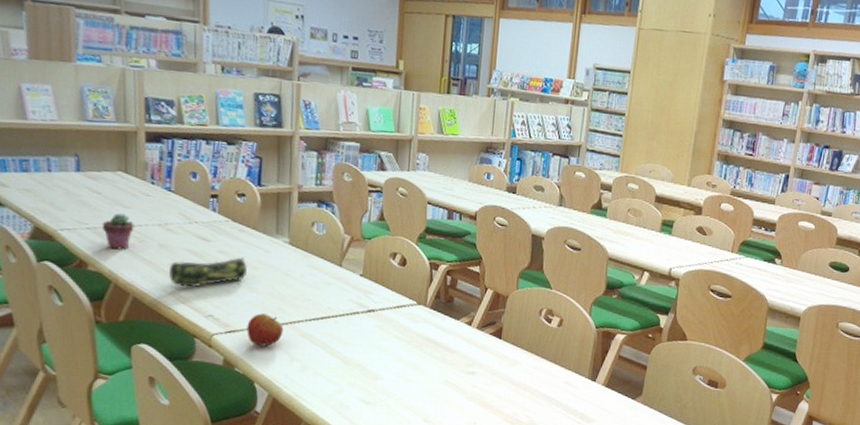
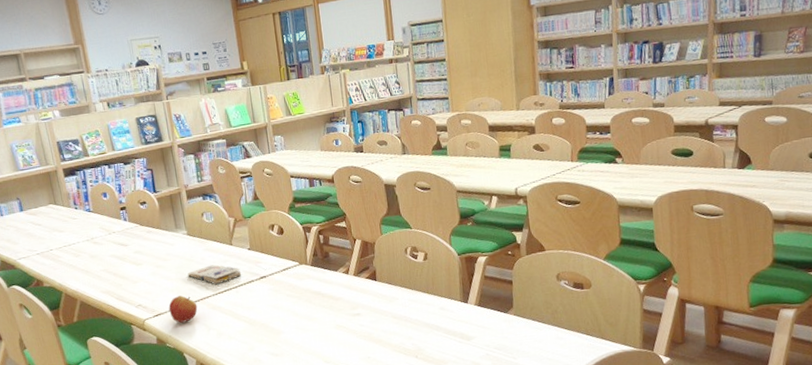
potted succulent: present [102,213,135,250] -> none [46,237,70,267]
pencil case: present [168,257,247,288] -> none [101,253,160,287]
paperback book: none [279,284,346,310] -> present [187,264,242,285]

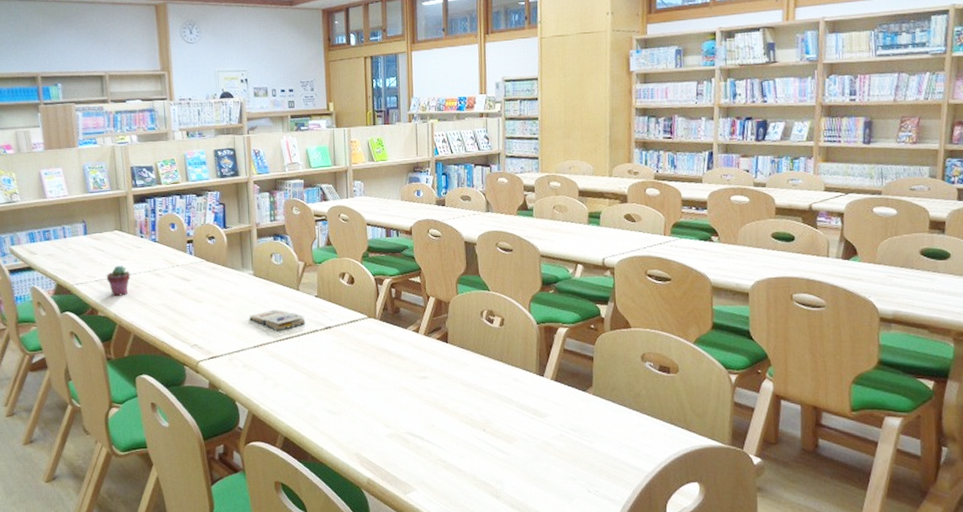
potted succulent: none [46,237,70,267] -> present [106,265,131,296]
apple: present [168,296,198,323] -> none [225,339,256,368]

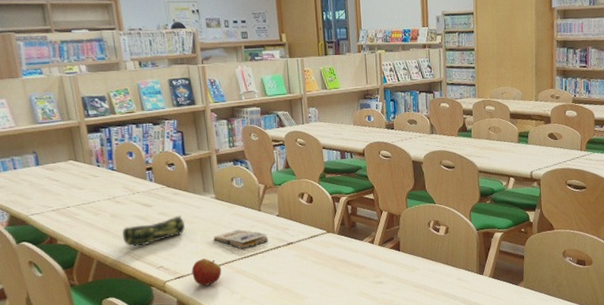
potted succulent: present [106,265,131,296] -> none [63,194,90,225]
pencil case: none [159,291,221,322] -> present [122,215,185,247]
apple: none [225,339,256,368] -> present [192,259,222,286]

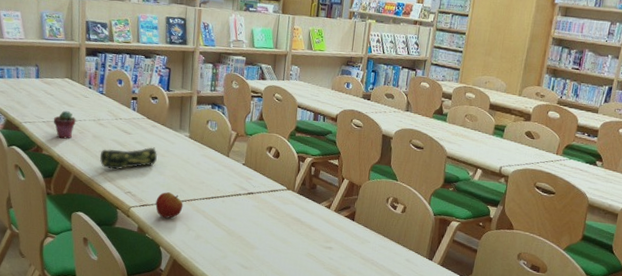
potted succulent: none [63,194,90,225] -> present [53,111,76,139]
paperback book: present [213,229,269,250] -> none [181,170,231,191]

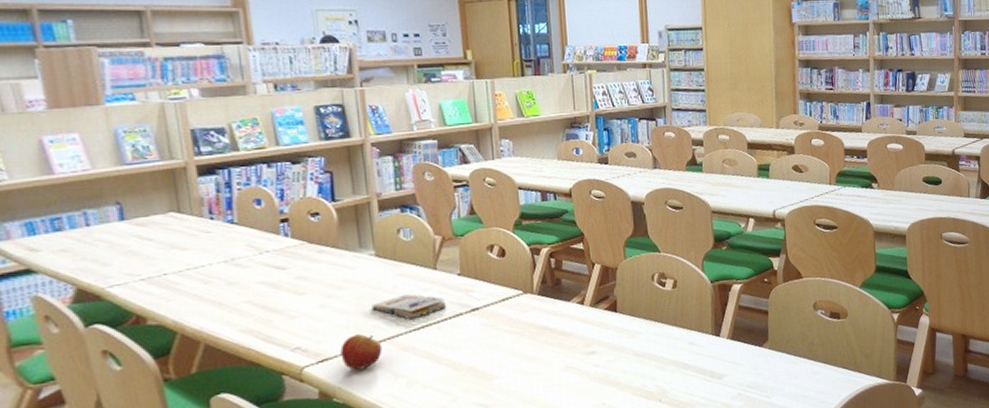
potted succulent: present [53,111,76,139] -> none [157,257,197,298]
pencil case: present [99,147,157,170] -> none [242,279,332,324]
paperback book: none [181,170,231,191] -> present [372,294,447,320]

